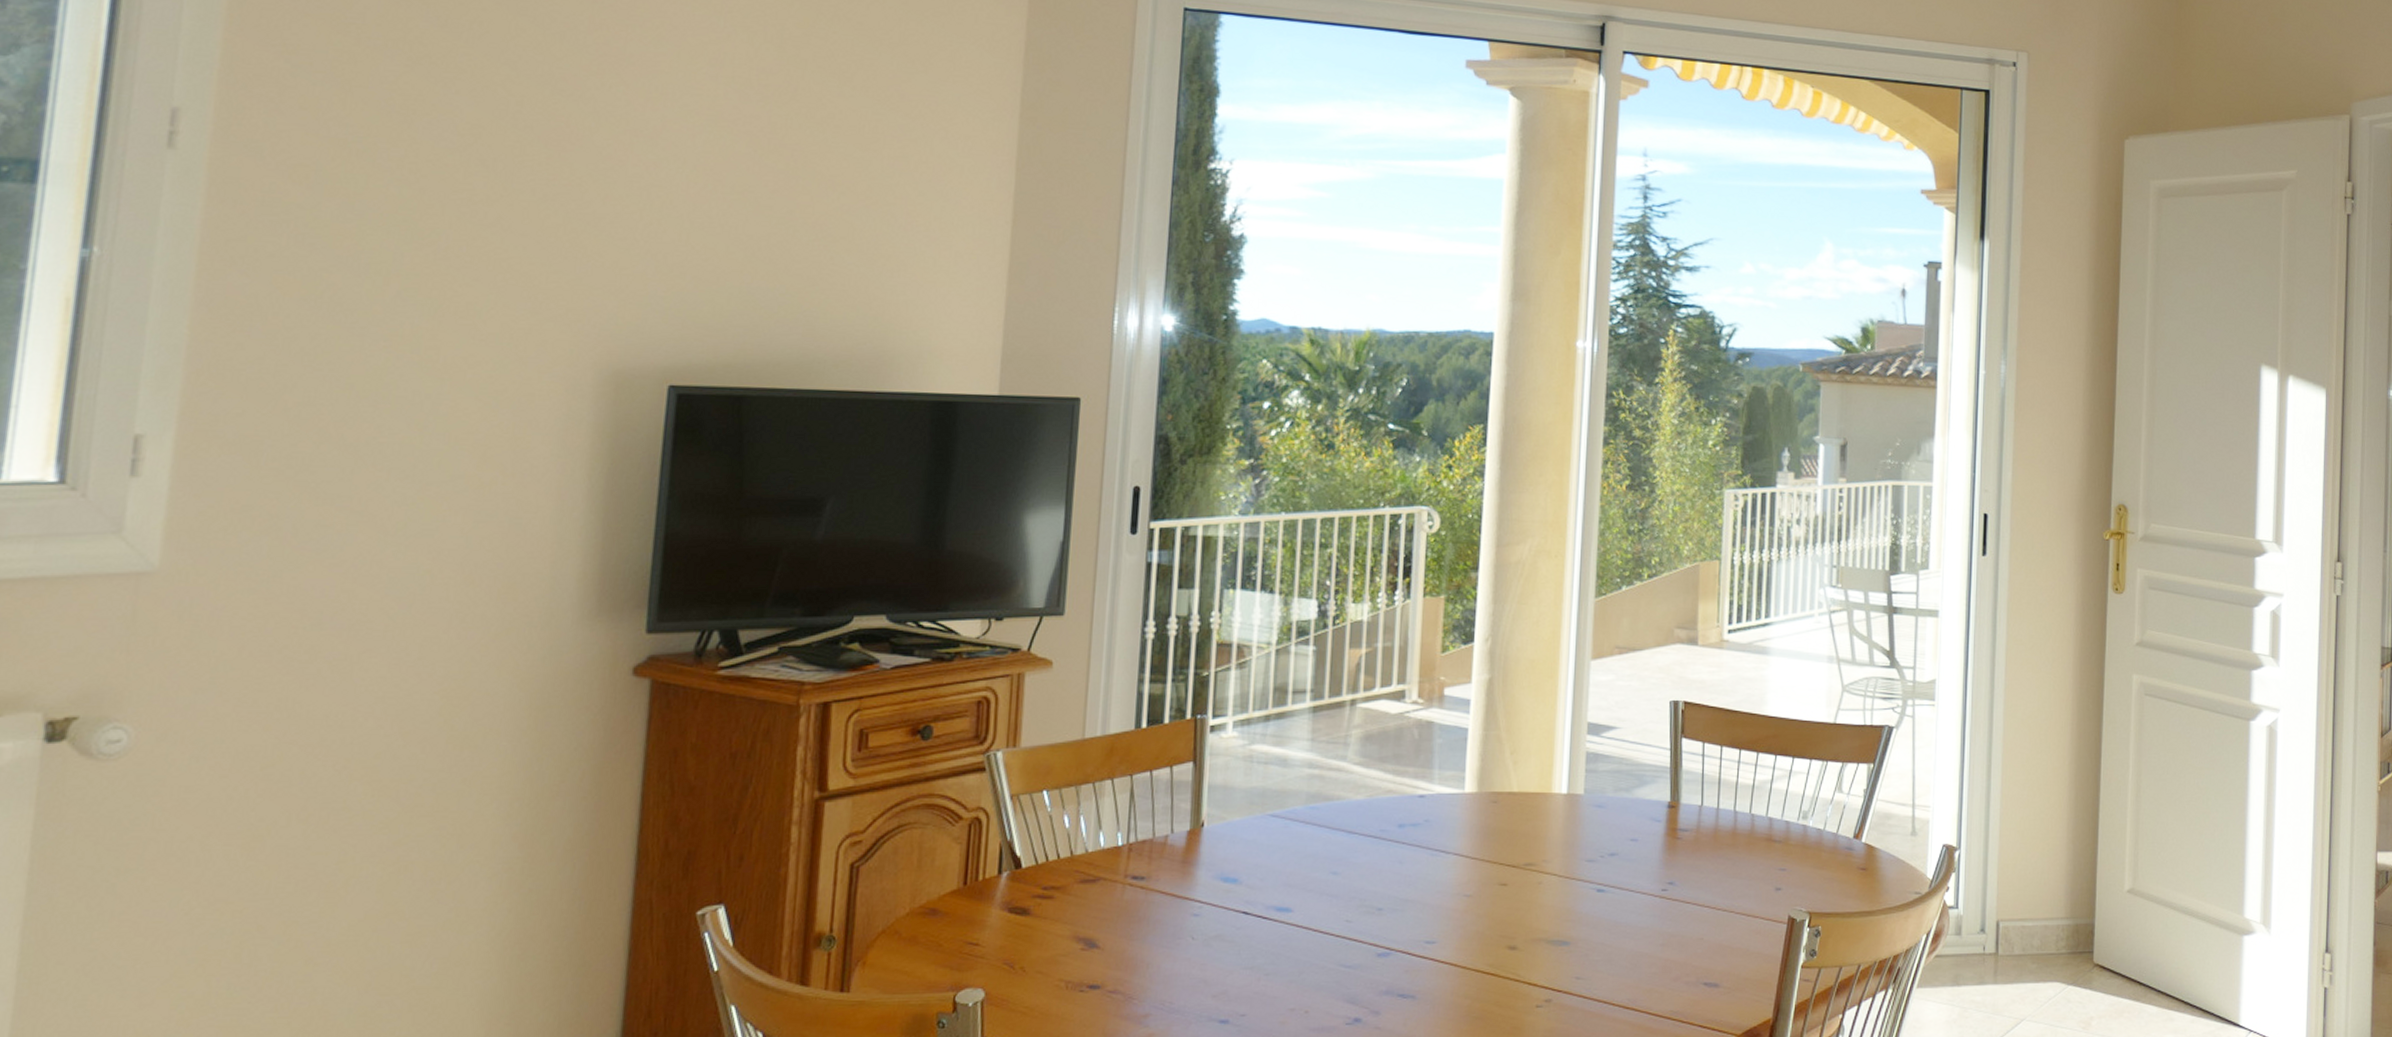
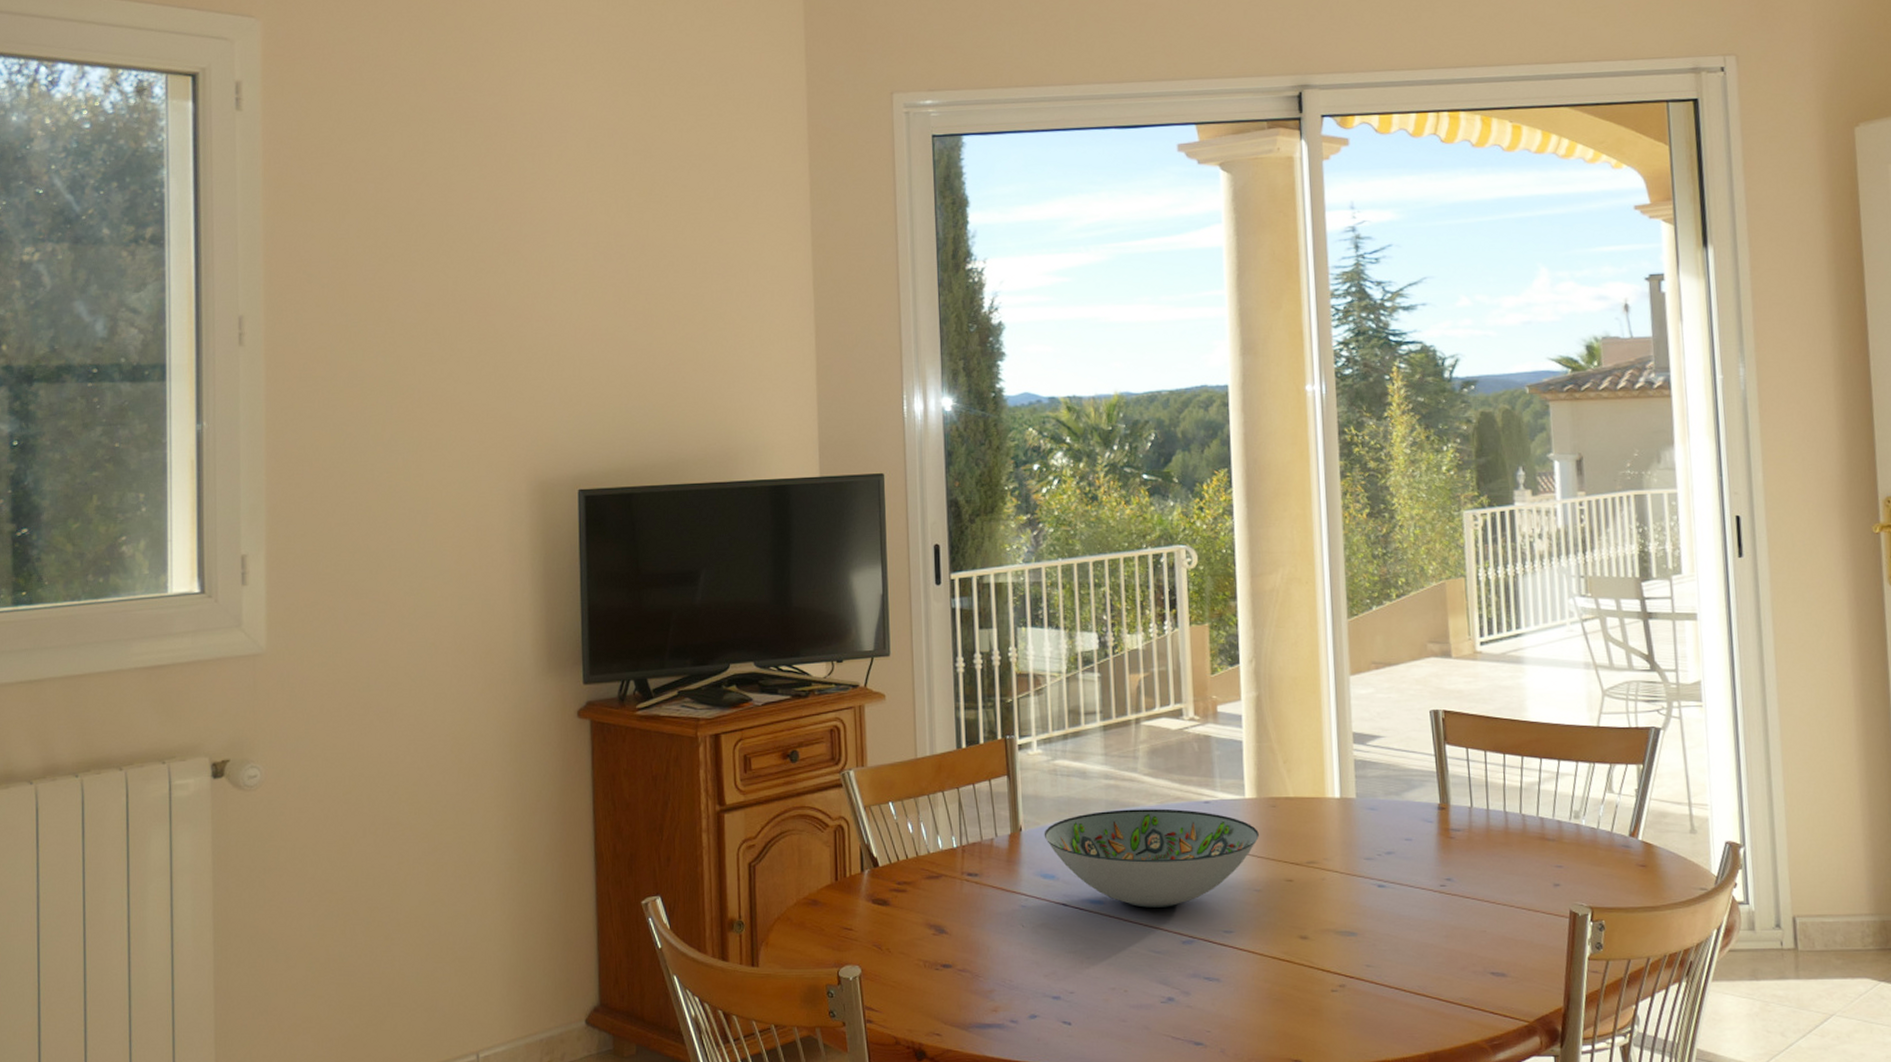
decorative bowl: none [1229,803,1476,916] -> present [1044,808,1259,908]

